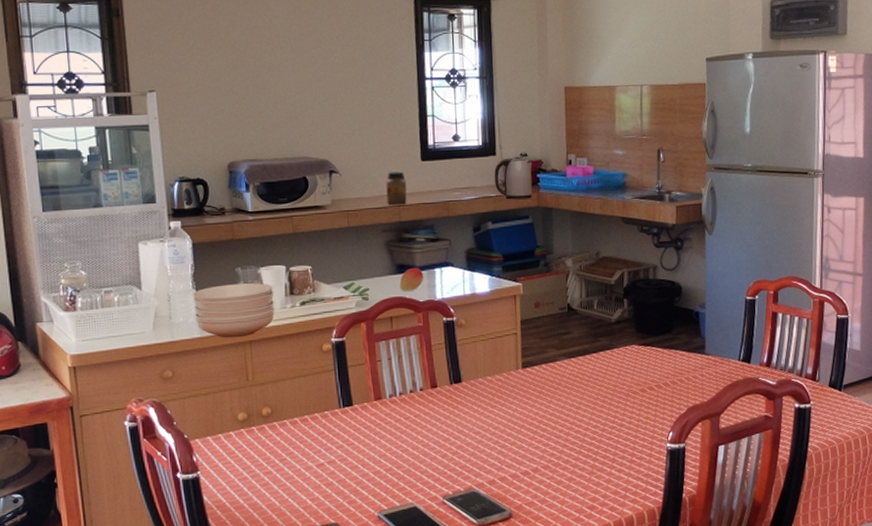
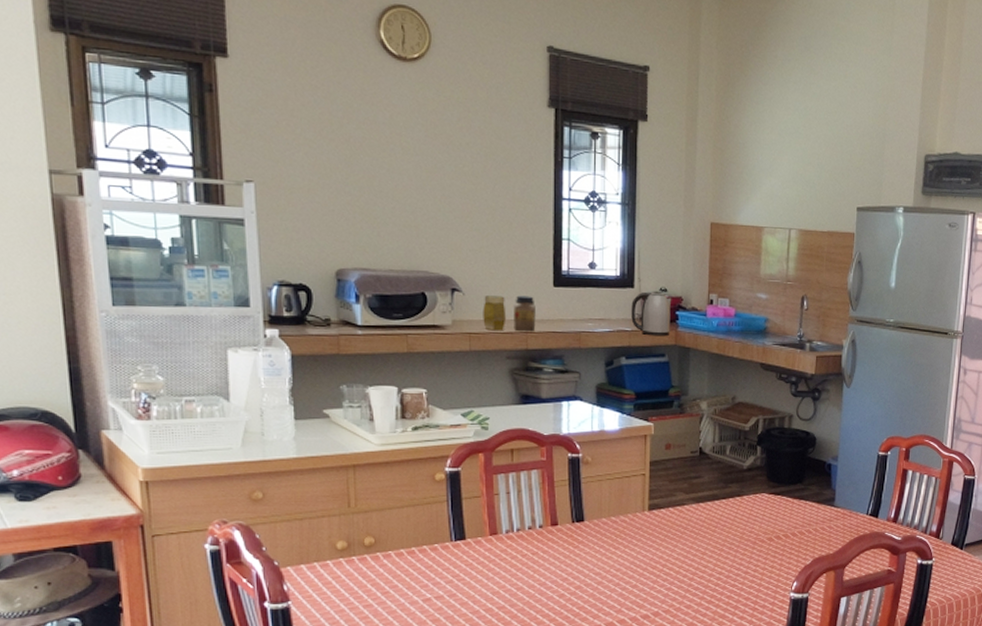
bowl: present [192,283,276,339] -> none [289,402,384,461]
jar: none [358,174,380,207] -> present [483,295,507,331]
fruit: present [399,267,424,292] -> none [523,398,550,424]

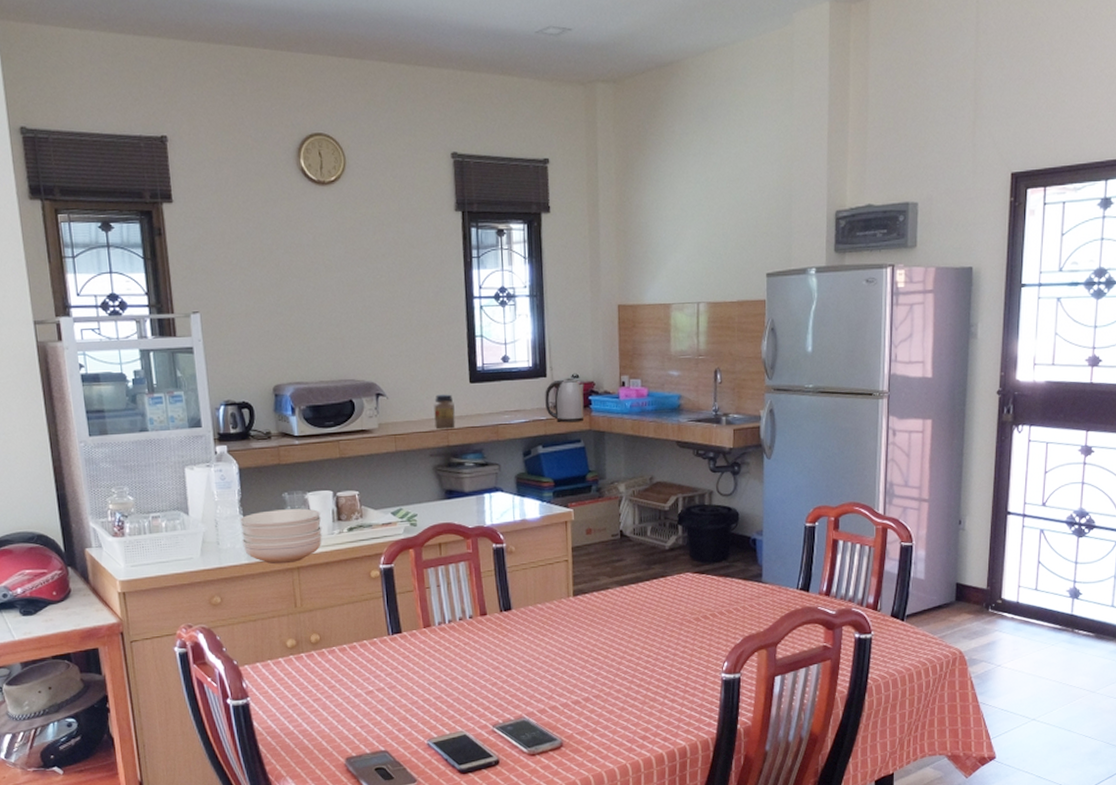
bowl: none [289,402,384,461] -> present [239,508,323,565]
jar: present [483,295,507,331] -> none [405,396,428,431]

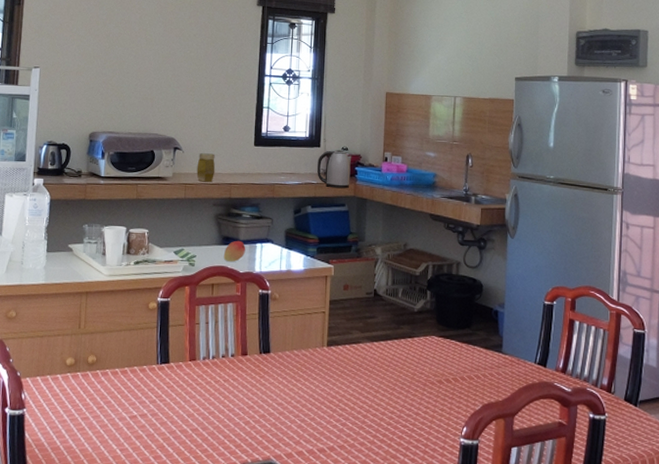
bowl: present [239,508,323,565] -> none [42,238,114,288]
jar: none [405,396,428,431] -> present [196,153,216,182]
jar: present [433,394,455,430] -> none [220,153,239,184]
fruit: none [448,492,473,518] -> present [223,240,246,263]

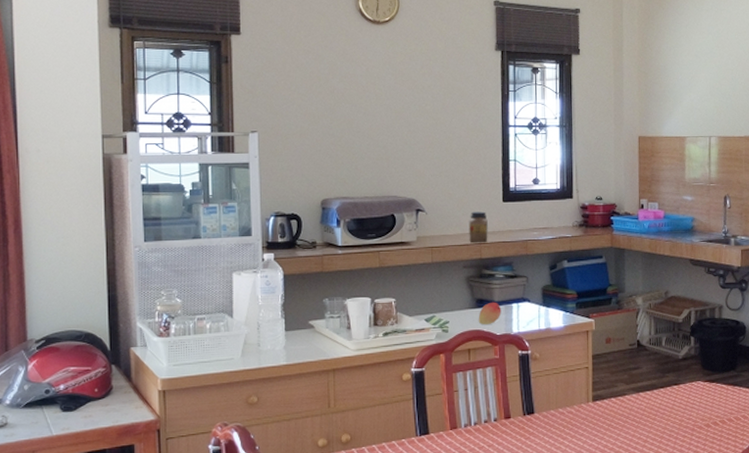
jar: present [196,153,216,182] -> none [443,213,463,244]
jar: none [220,153,239,184] -> present [469,211,488,243]
kettle: present [317,149,352,189] -> none [571,199,607,240]

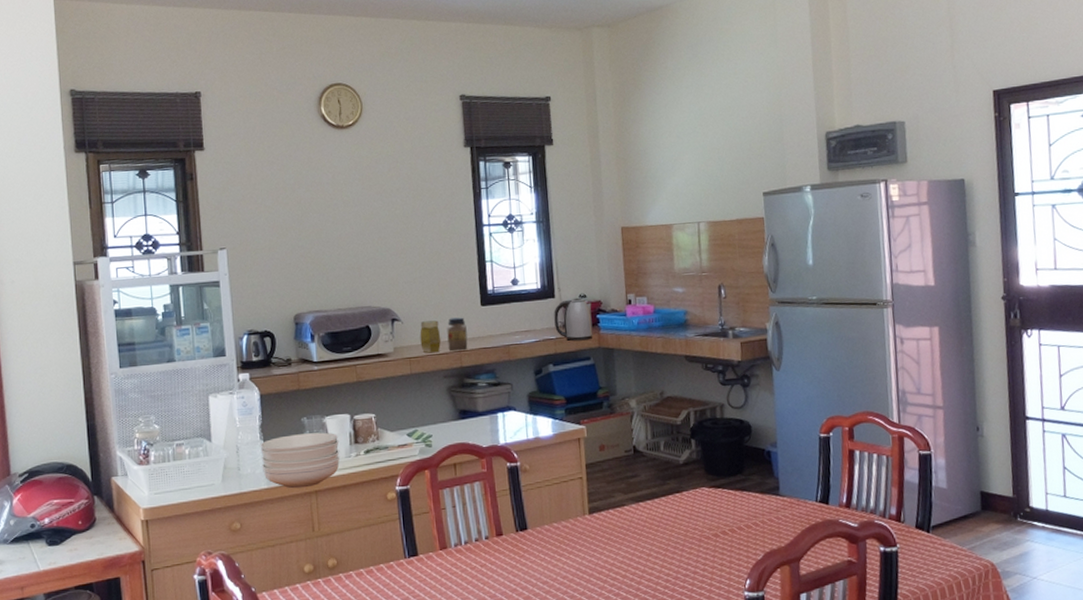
bowl: none [281,313,359,366] -> present [260,432,341,489]
jar: none [443,213,463,244] -> present [420,320,442,354]
fruit: present [478,302,502,326] -> none [462,412,487,438]
kettle: none [571,199,607,240] -> present [554,297,593,342]

